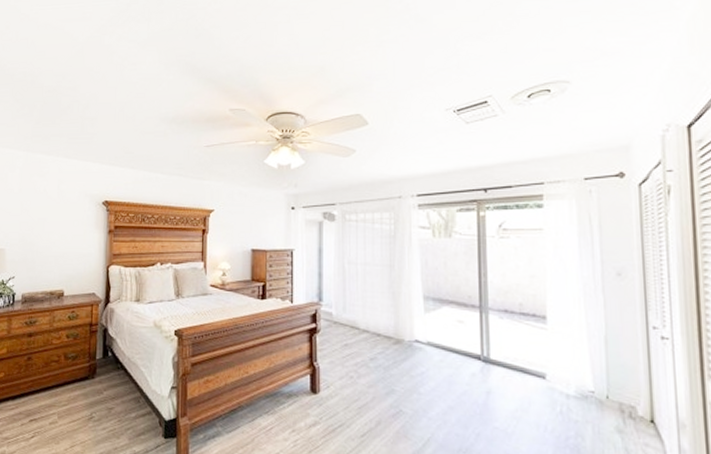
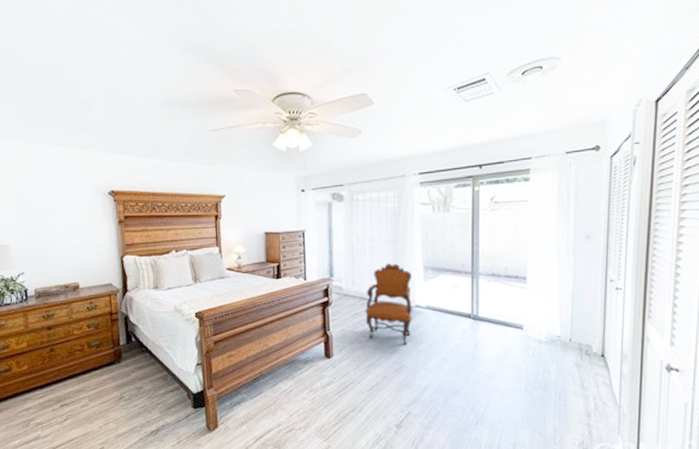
armchair: none [357,290,411,386] -> present [365,263,412,345]

